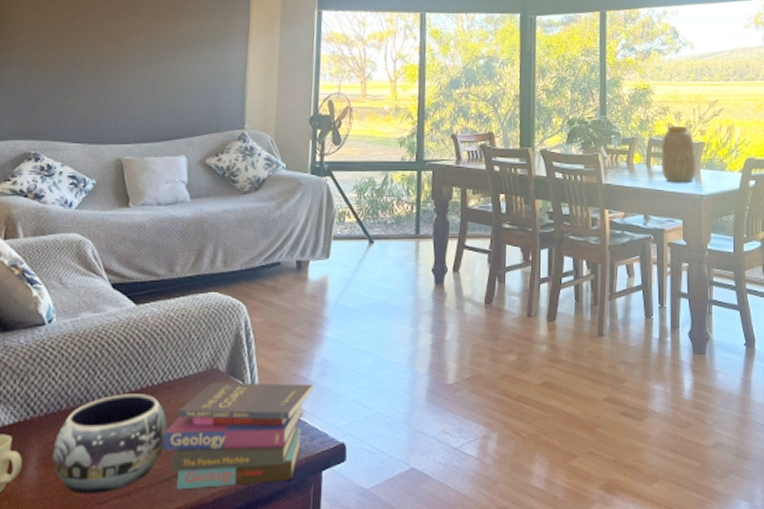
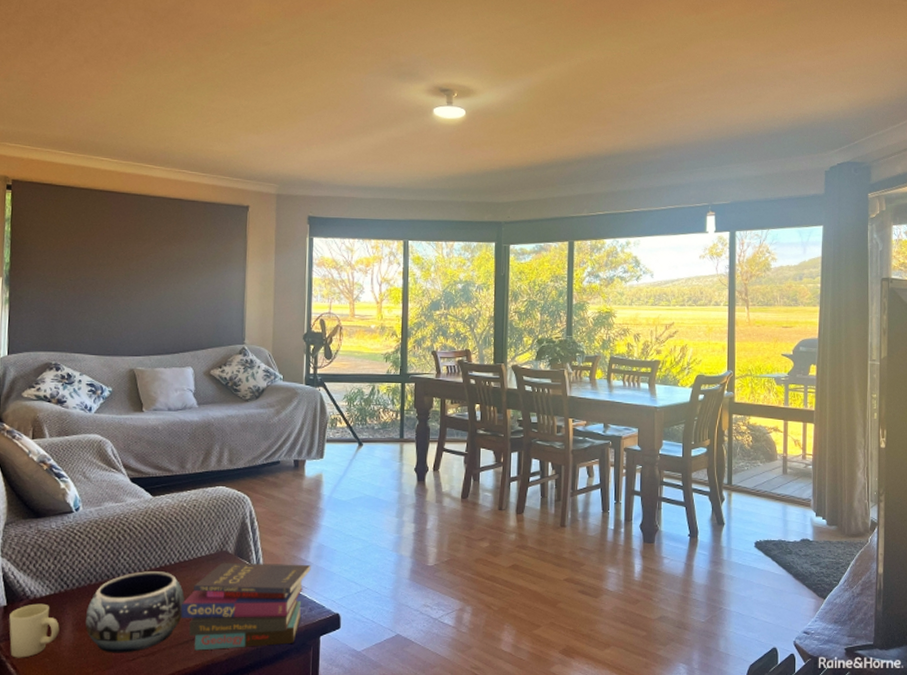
vase: present [660,126,697,182] -> none [620,346,652,396]

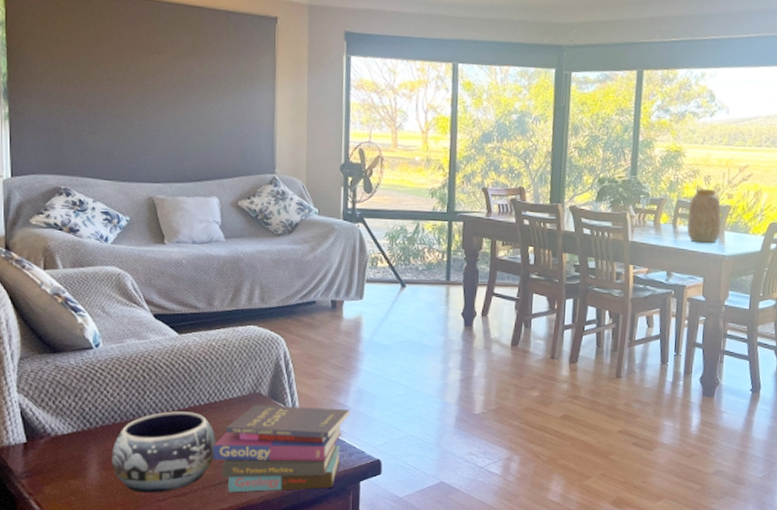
mug: present [9,603,60,658] -> none [30,441,84,496]
vase: none [620,346,652,396] -> present [686,189,722,243]

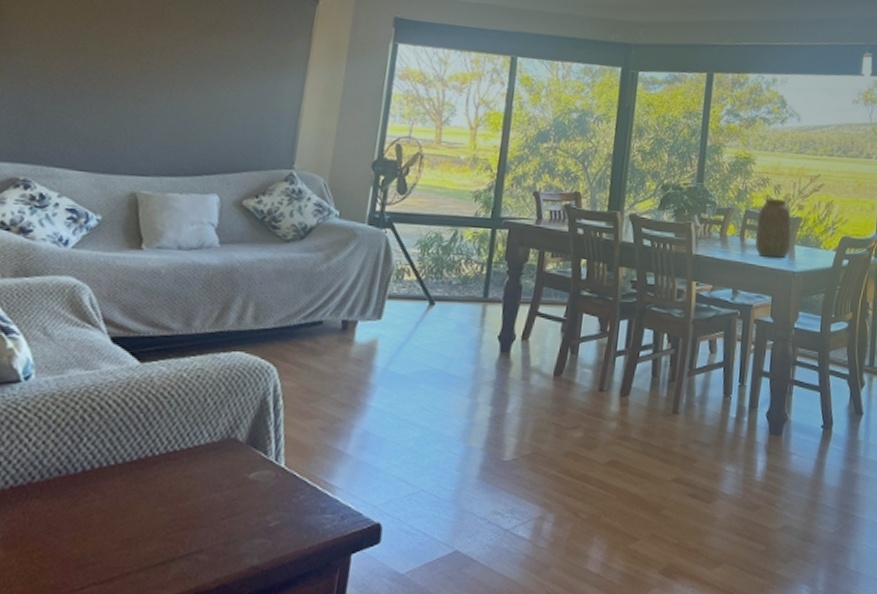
decorative bowl: present [111,411,216,493] -> none [15,465,169,580]
books: present [213,404,350,493] -> none [159,453,350,575]

